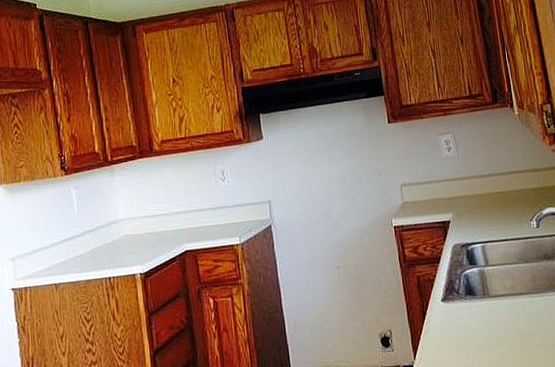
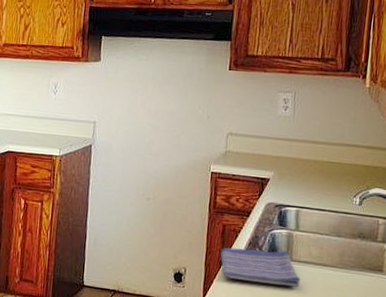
dish towel: none [421,289,502,330] -> present [220,247,301,288]

